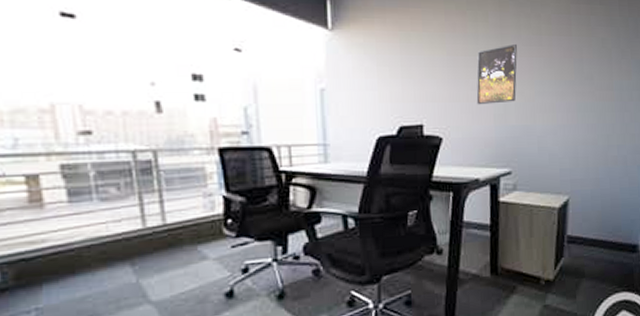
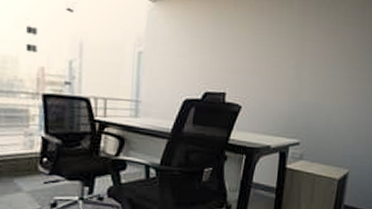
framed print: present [476,43,517,105] -> none [275,30,316,81]

